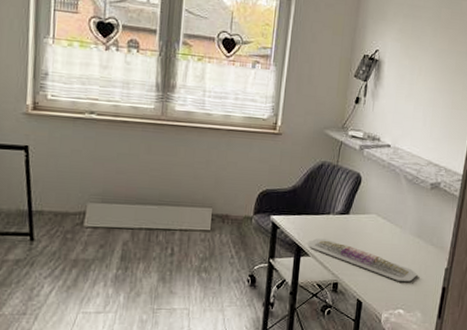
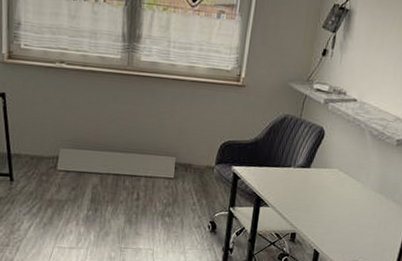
keyboard: present [308,238,418,282] -> none [267,190,377,236]

